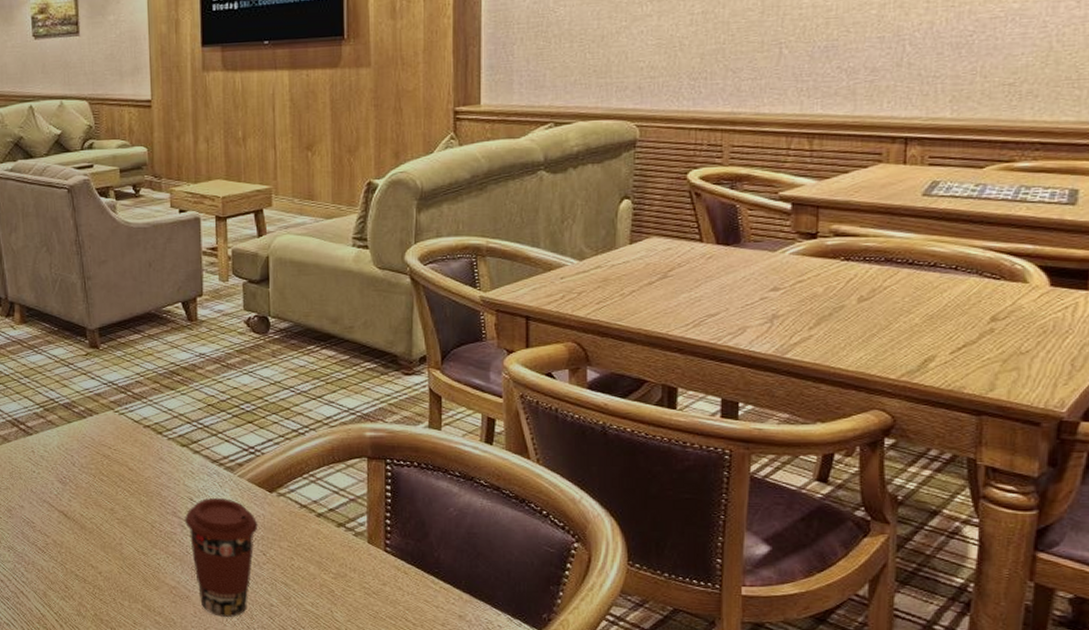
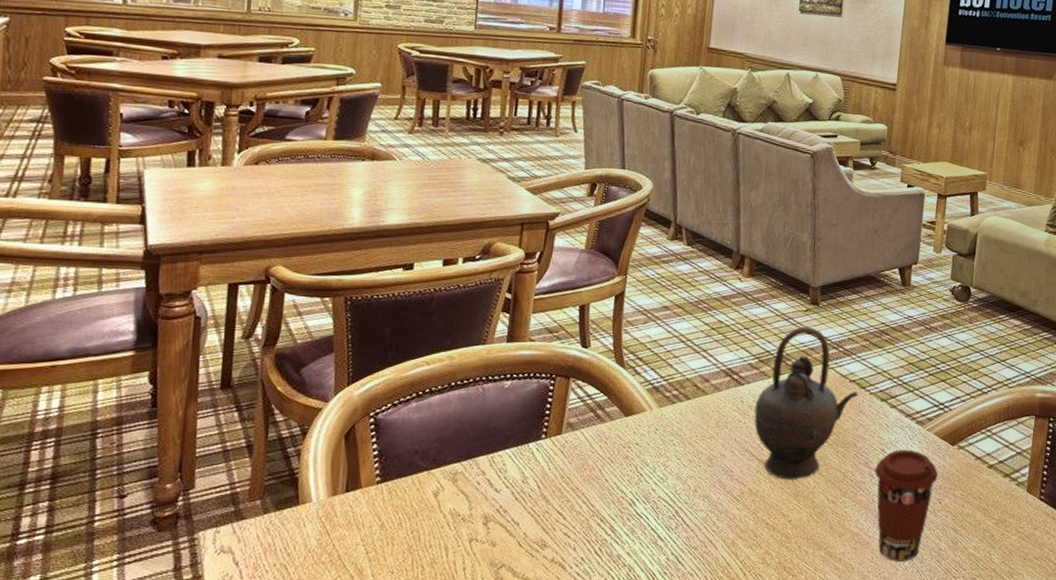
teapot: none [46,371,155,531] -> present [754,326,858,480]

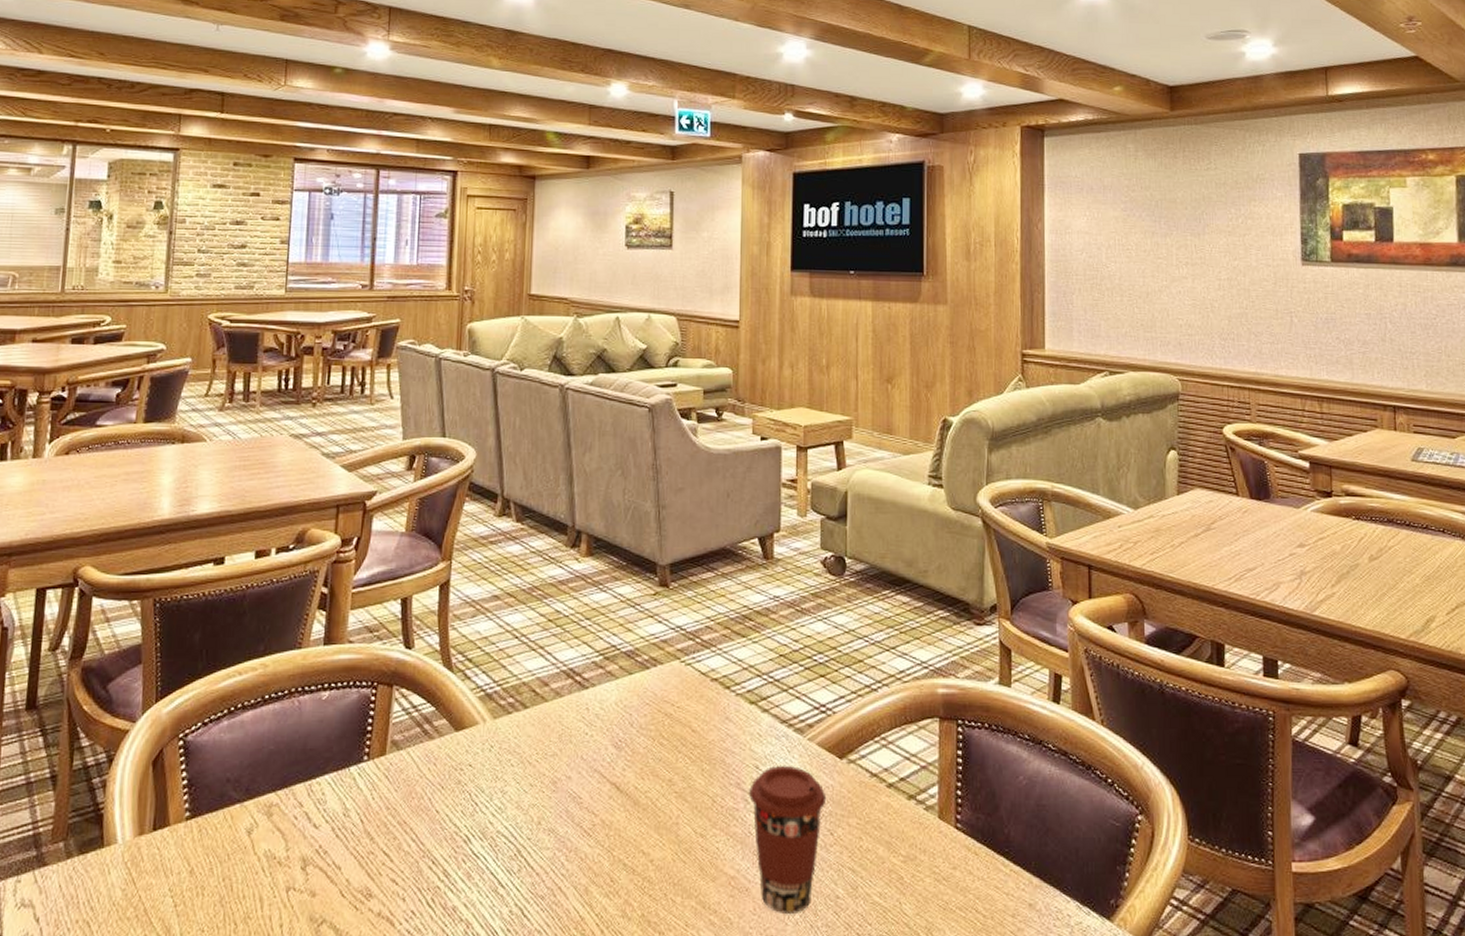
teapot: present [754,326,858,480] -> none [601,613,722,807]

